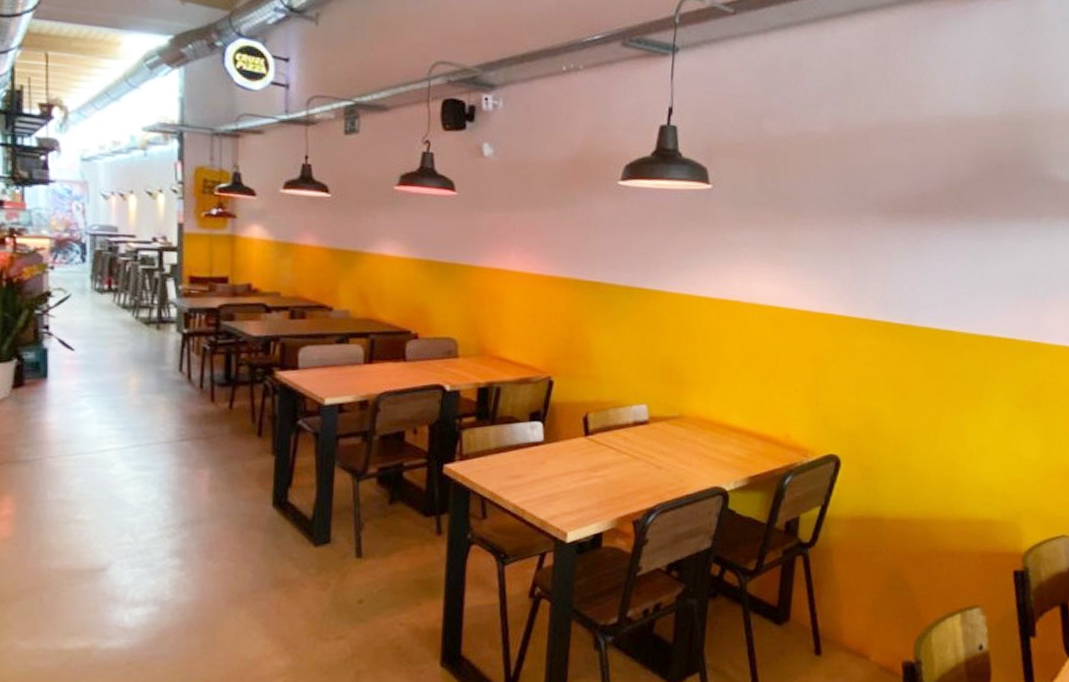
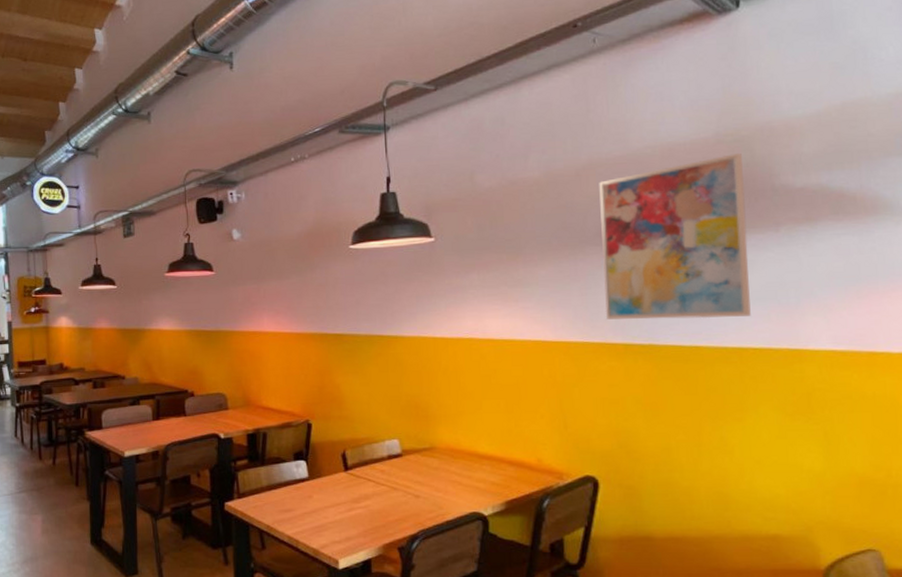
wall art: none [871,136,1021,305] -> present [599,152,751,320]

